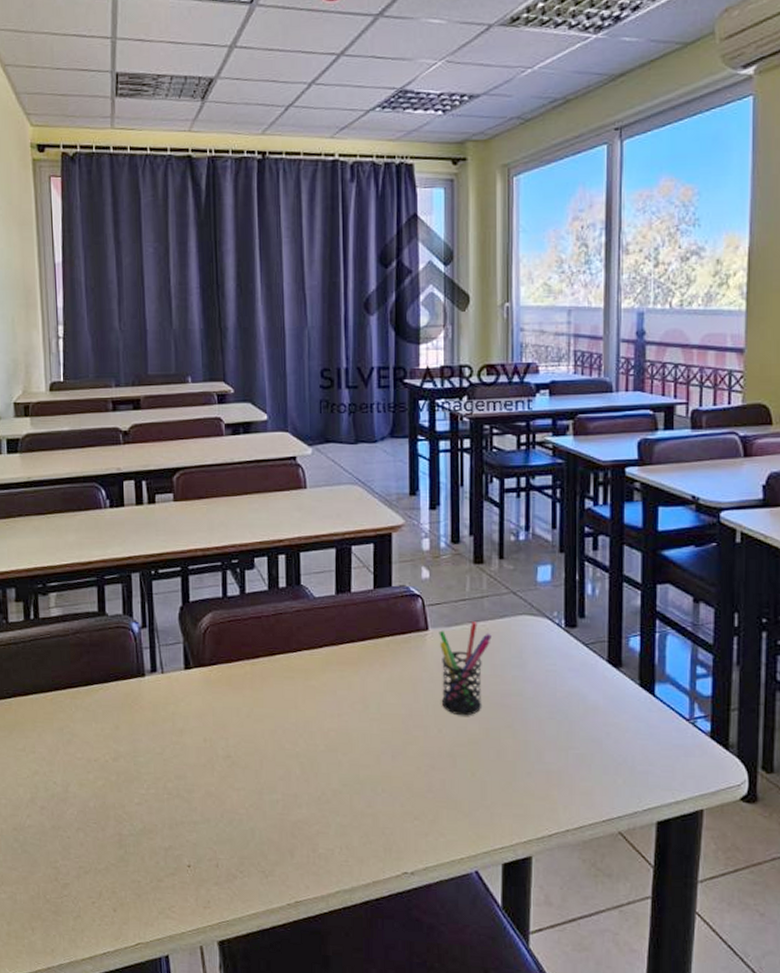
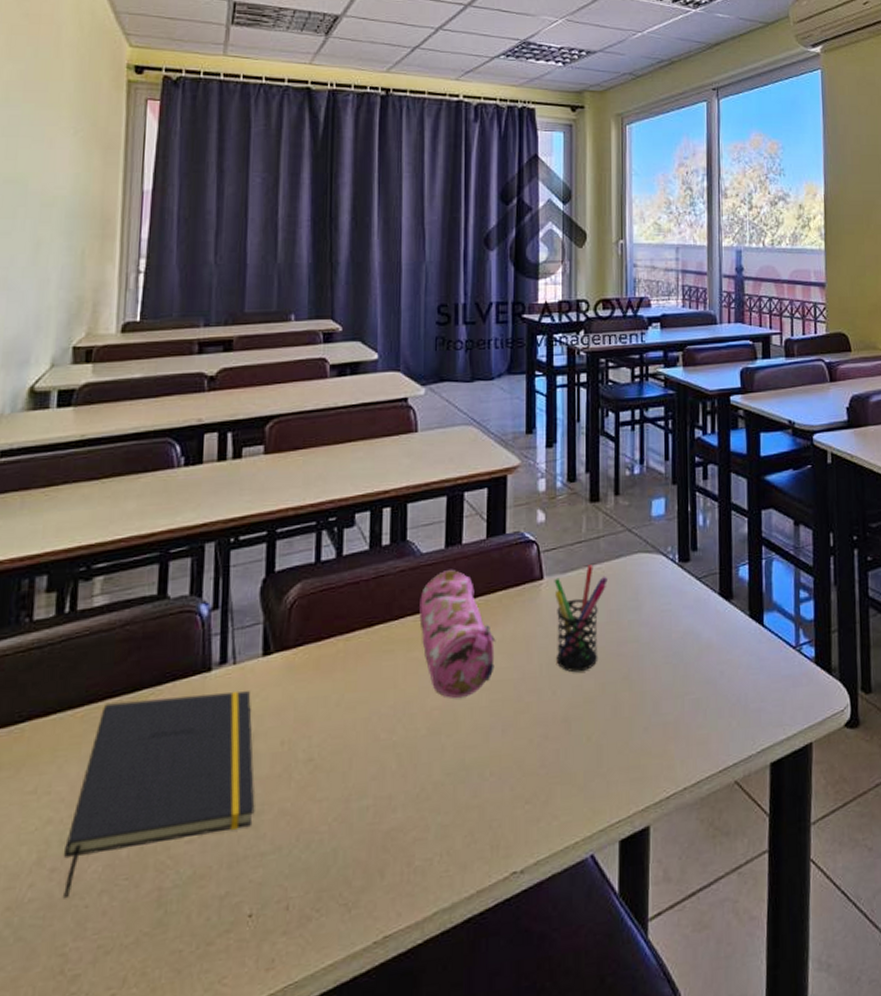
notepad: none [48,692,187,829] -> present [63,690,255,899]
pencil case: none [314,614,385,725] -> present [419,570,496,699]

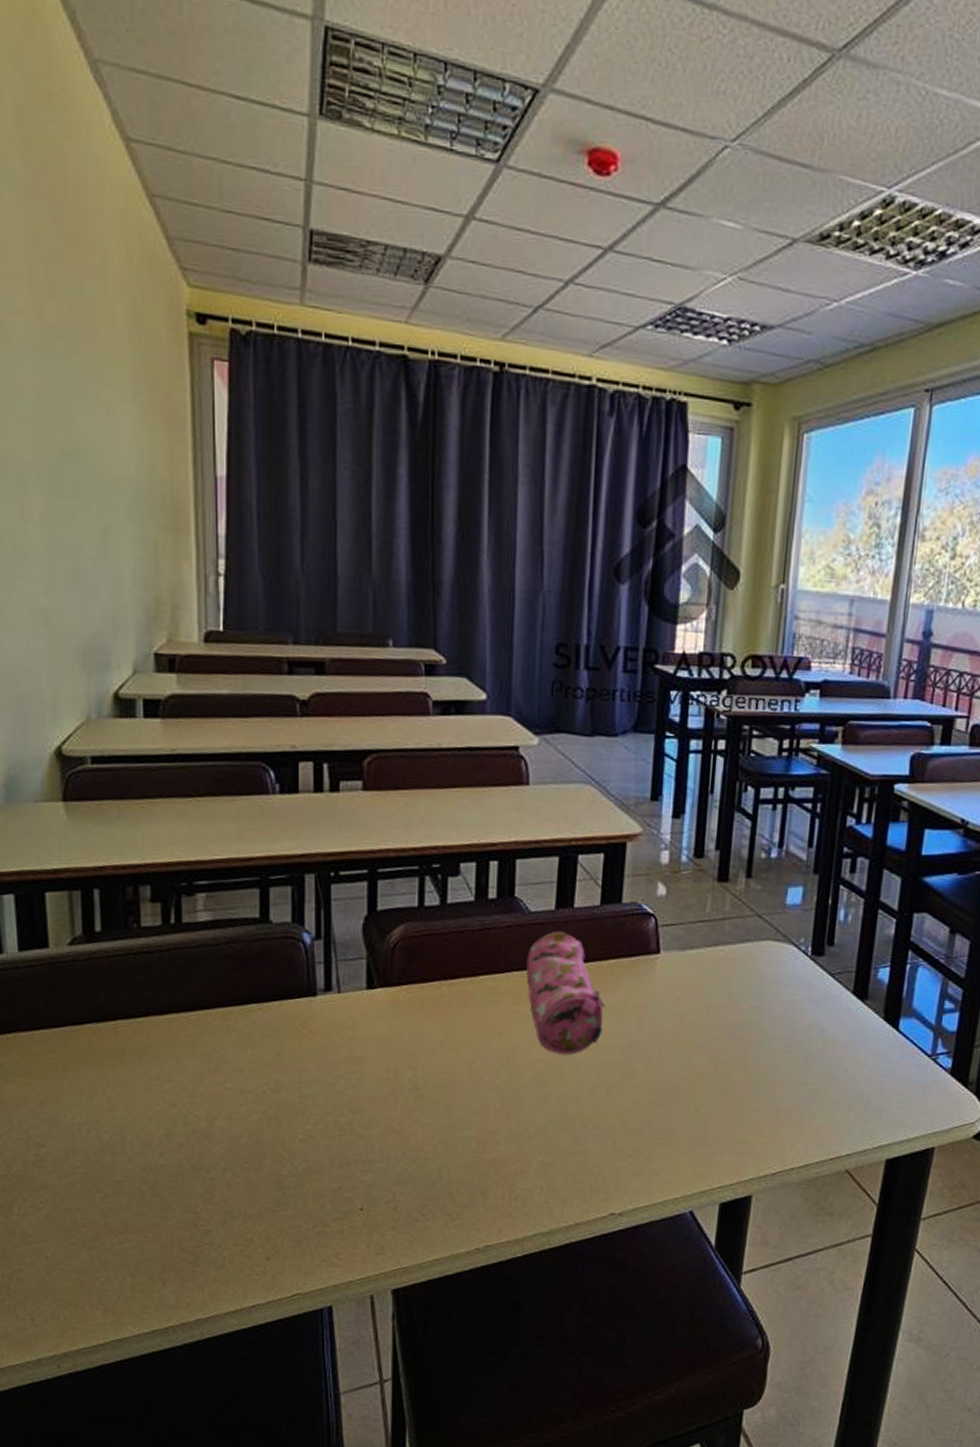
notepad: present [63,690,255,899] -> none [188,1012,363,1170]
pen holder: present [554,565,608,673] -> none [667,945,730,1048]

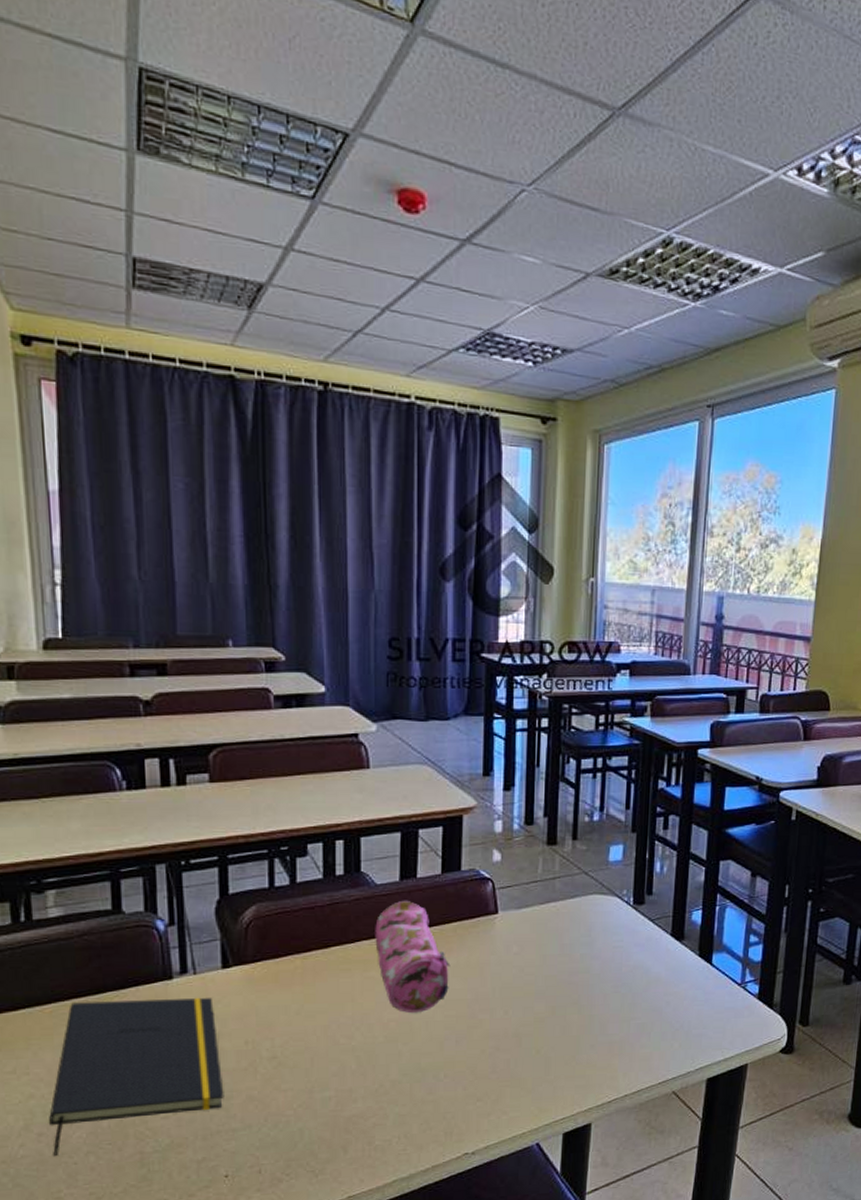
notepad: none [188,1012,363,1170] -> present [48,997,224,1157]

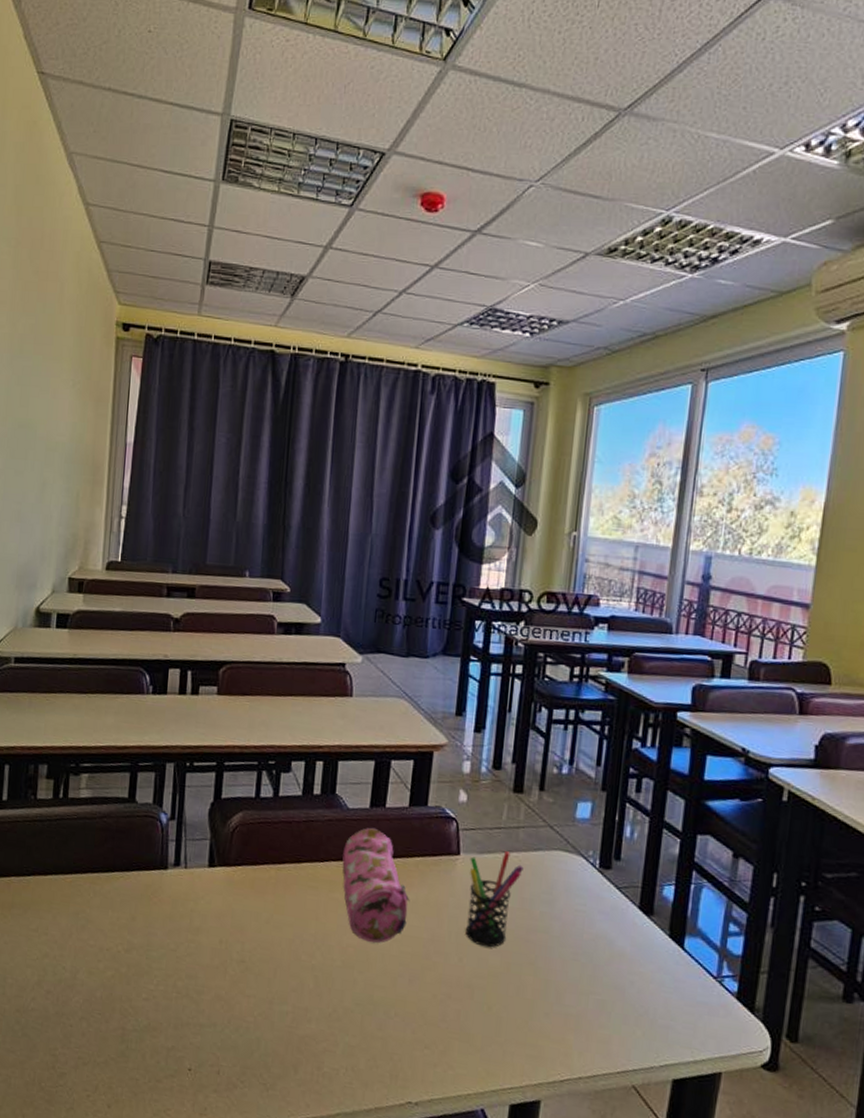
notepad: present [48,997,224,1157] -> none [55,876,198,1016]
pen holder: none [508,903,562,996] -> present [465,851,524,948]

